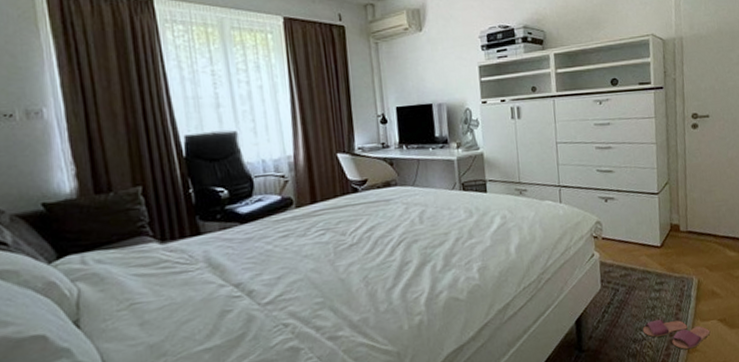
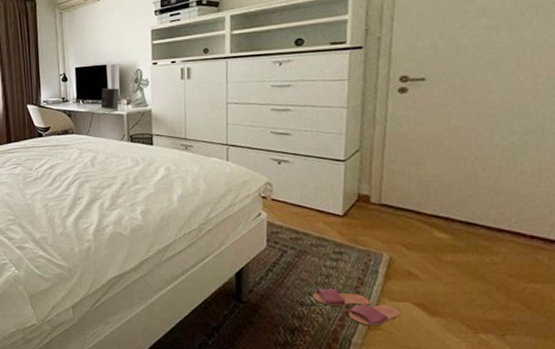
laptop: none [409,129,449,161] -> present [84,87,120,114]

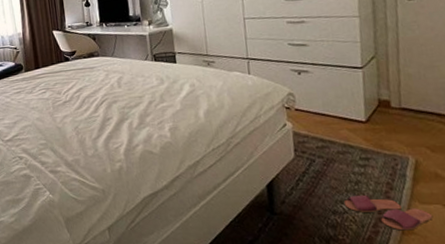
laptop: present [84,87,120,114] -> none [108,10,141,36]

